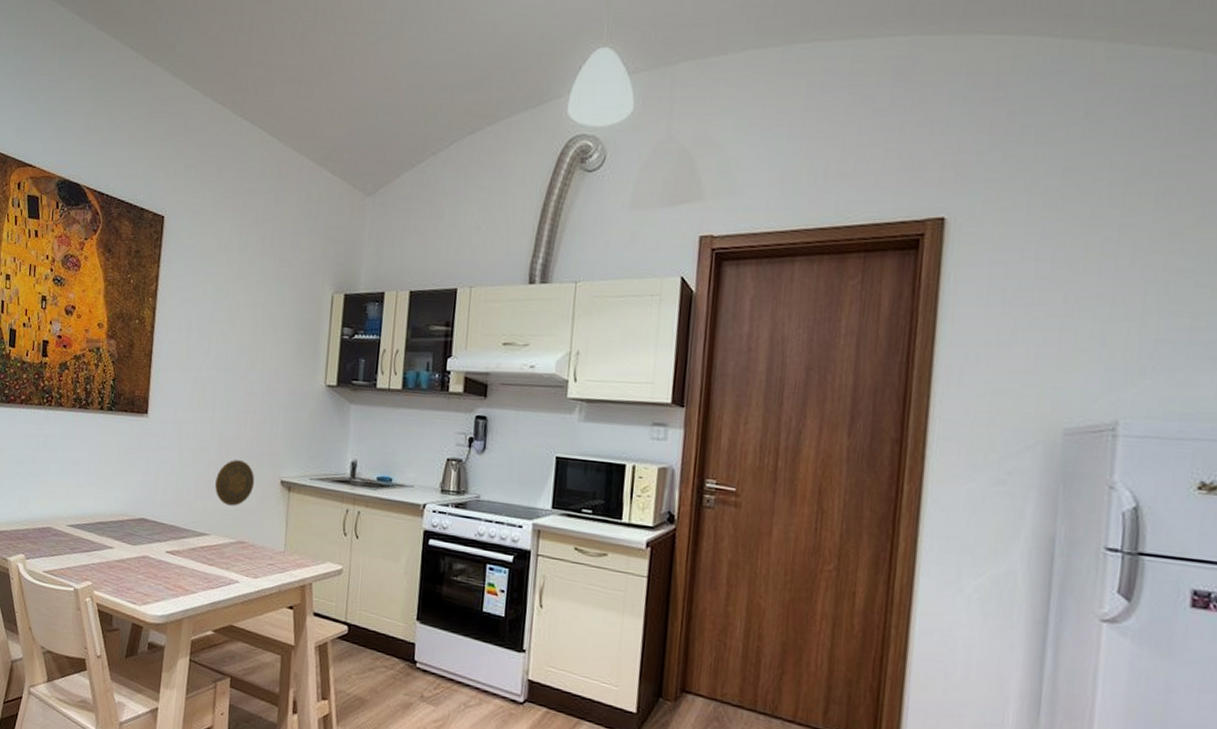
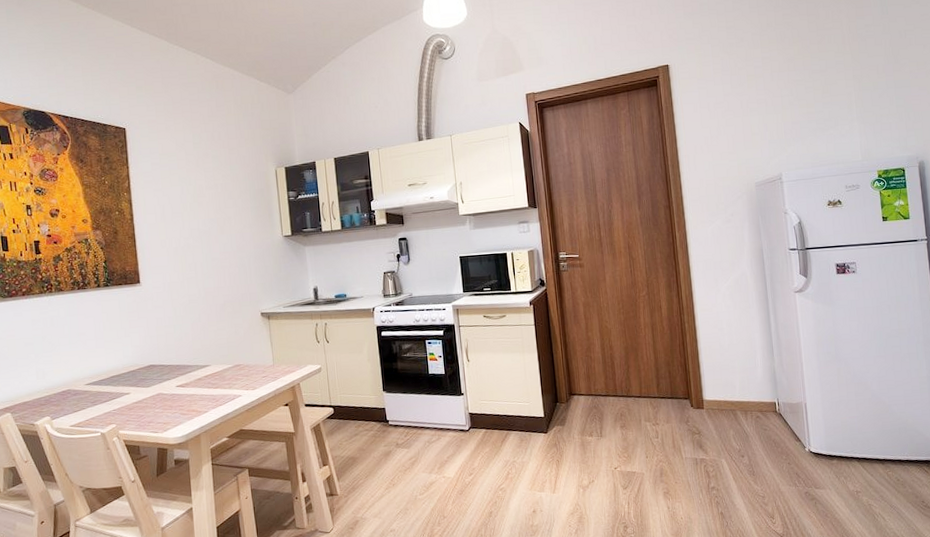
decorative plate: present [215,460,255,506] -> none [207,304,240,340]

